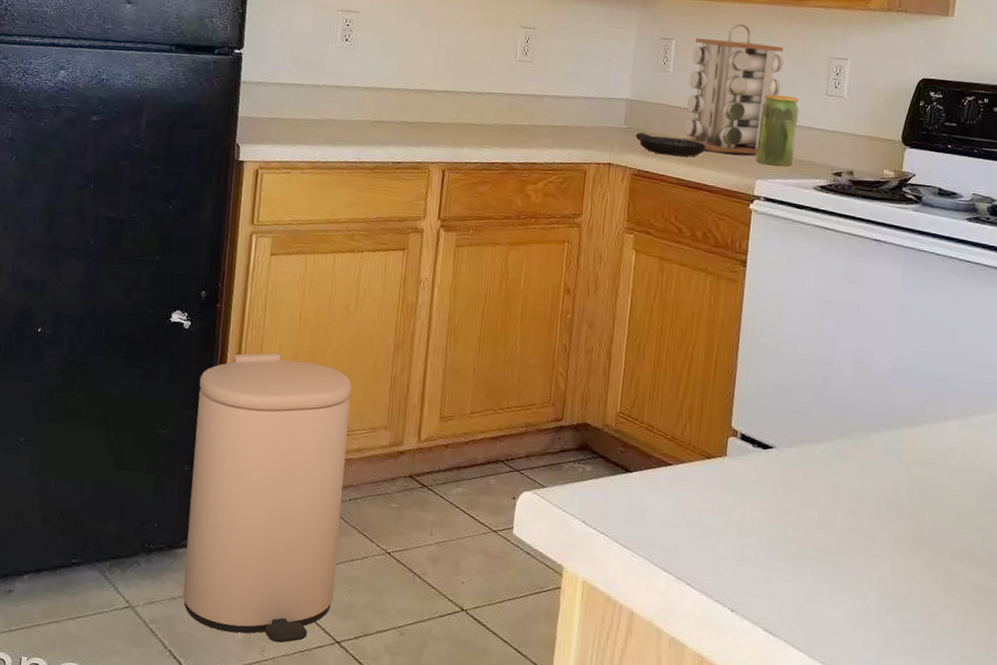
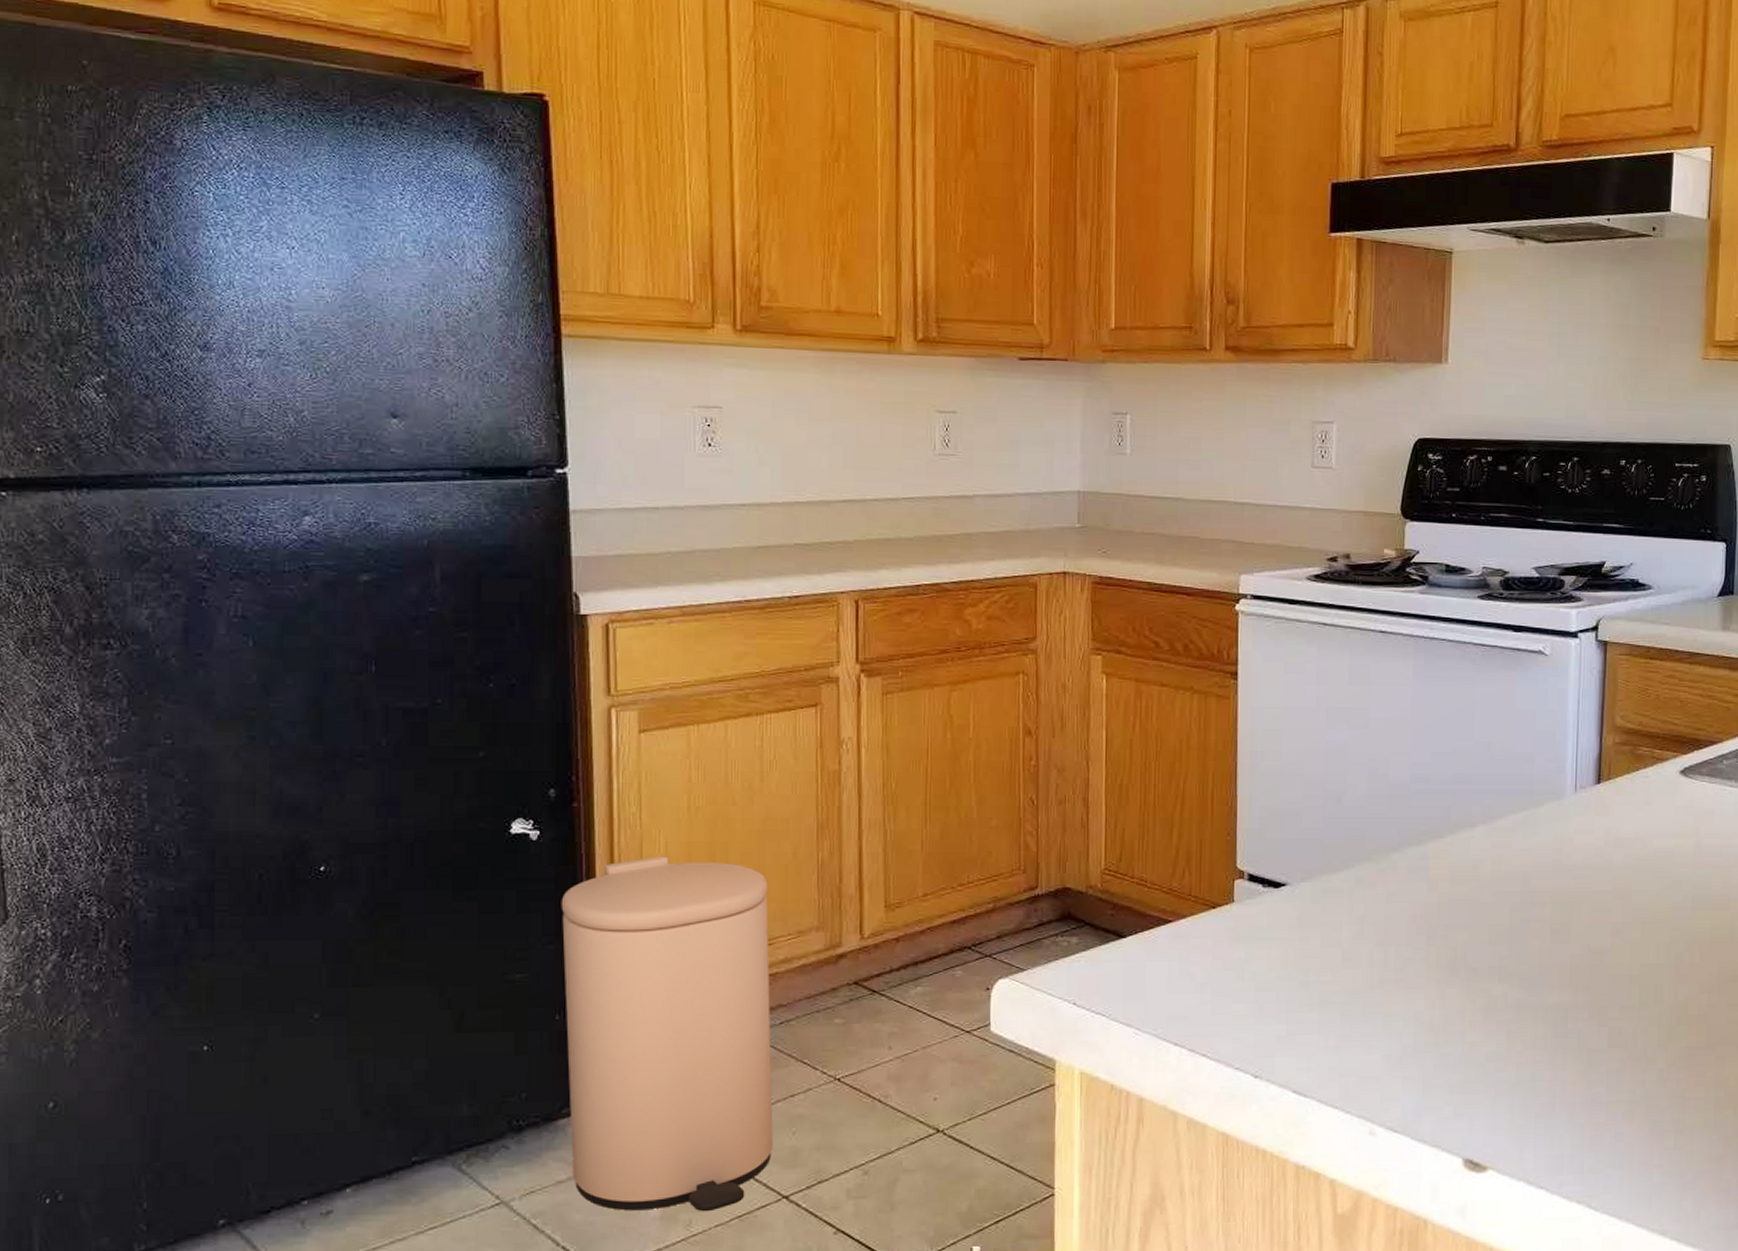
frying pan: present [635,132,706,157] -> none [1093,531,1179,556]
spice rack: present [683,23,784,156] -> none [1150,387,1260,548]
jar: present [756,94,799,167] -> none [1238,471,1283,557]

